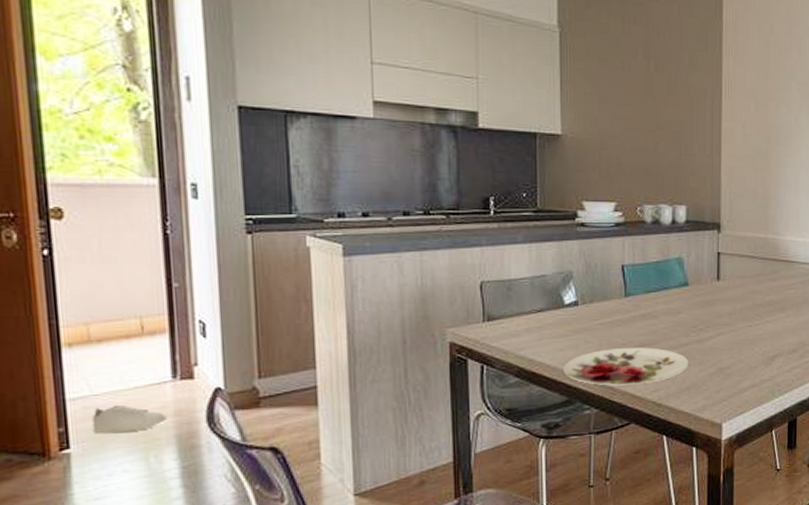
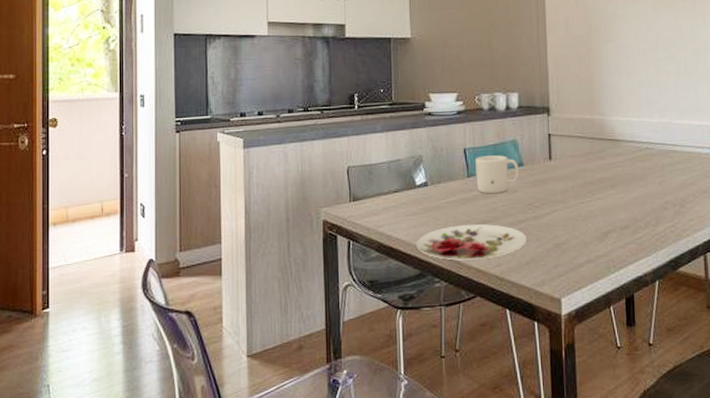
shoe: present [92,404,167,435] -> none [65,272,115,297]
mug: none [635,274,683,316] -> present [475,155,519,194]

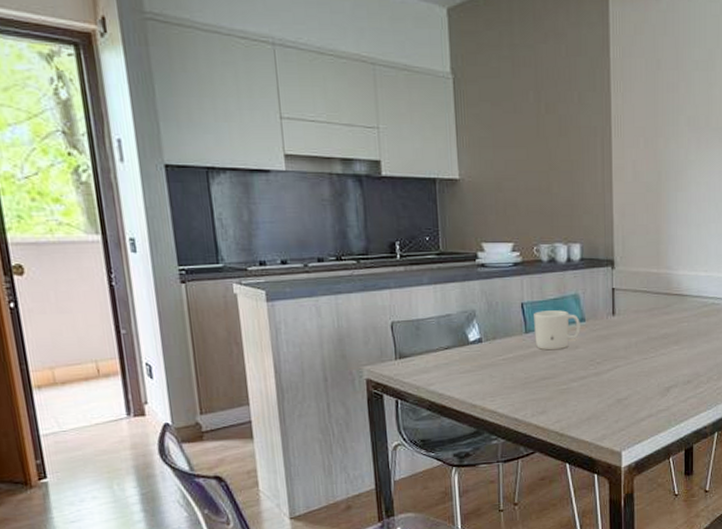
plate: present [416,223,528,260] -> none [471,380,589,418]

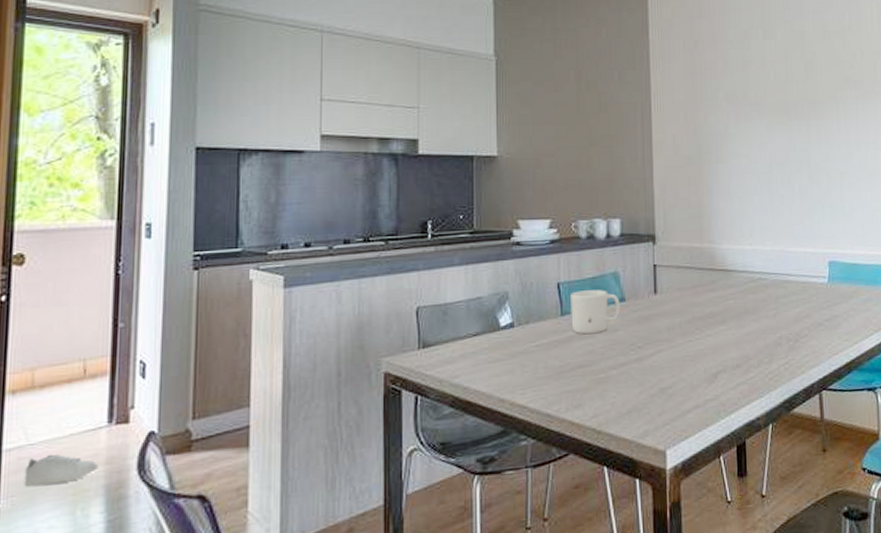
shoe: none [62,439,125,466] -> present [24,454,98,488]

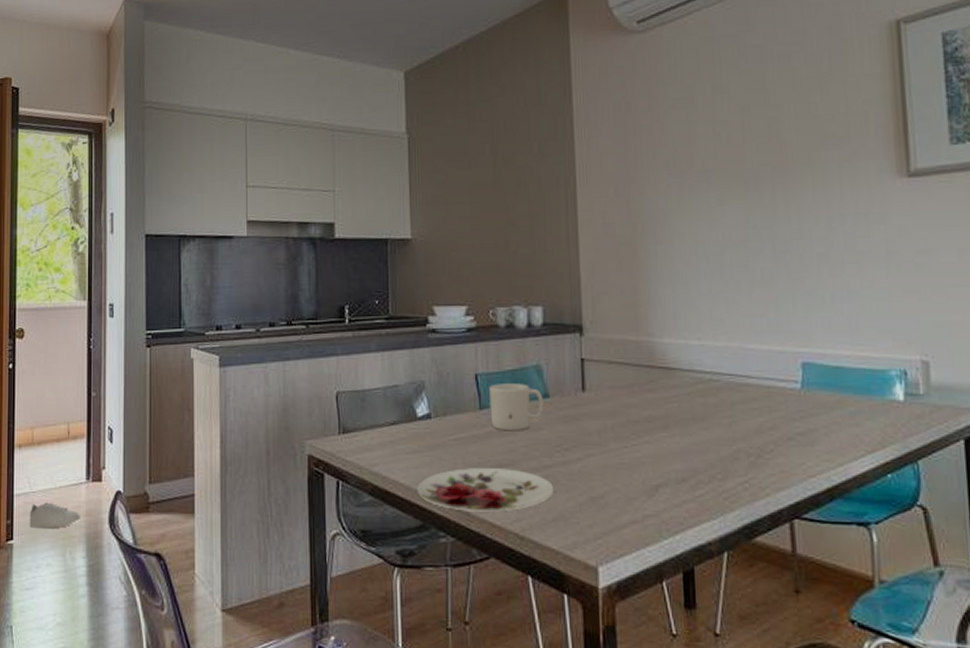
plate: none [499,369,629,413] -> present [417,467,555,512]

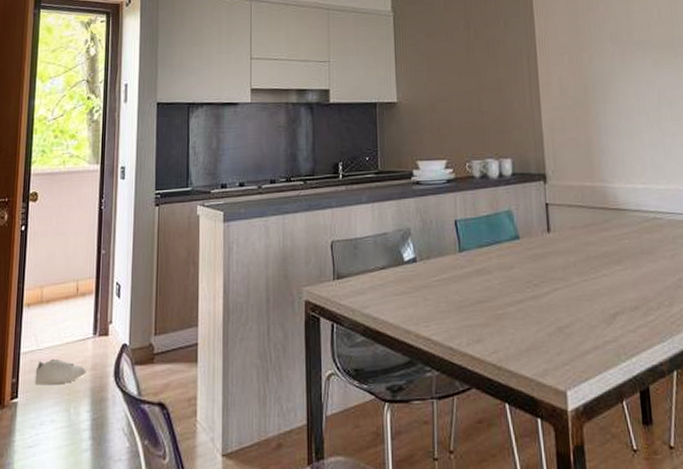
plate: present [417,467,555,512] -> none [405,304,527,346]
mug: present [489,383,544,431] -> none [467,227,515,271]

